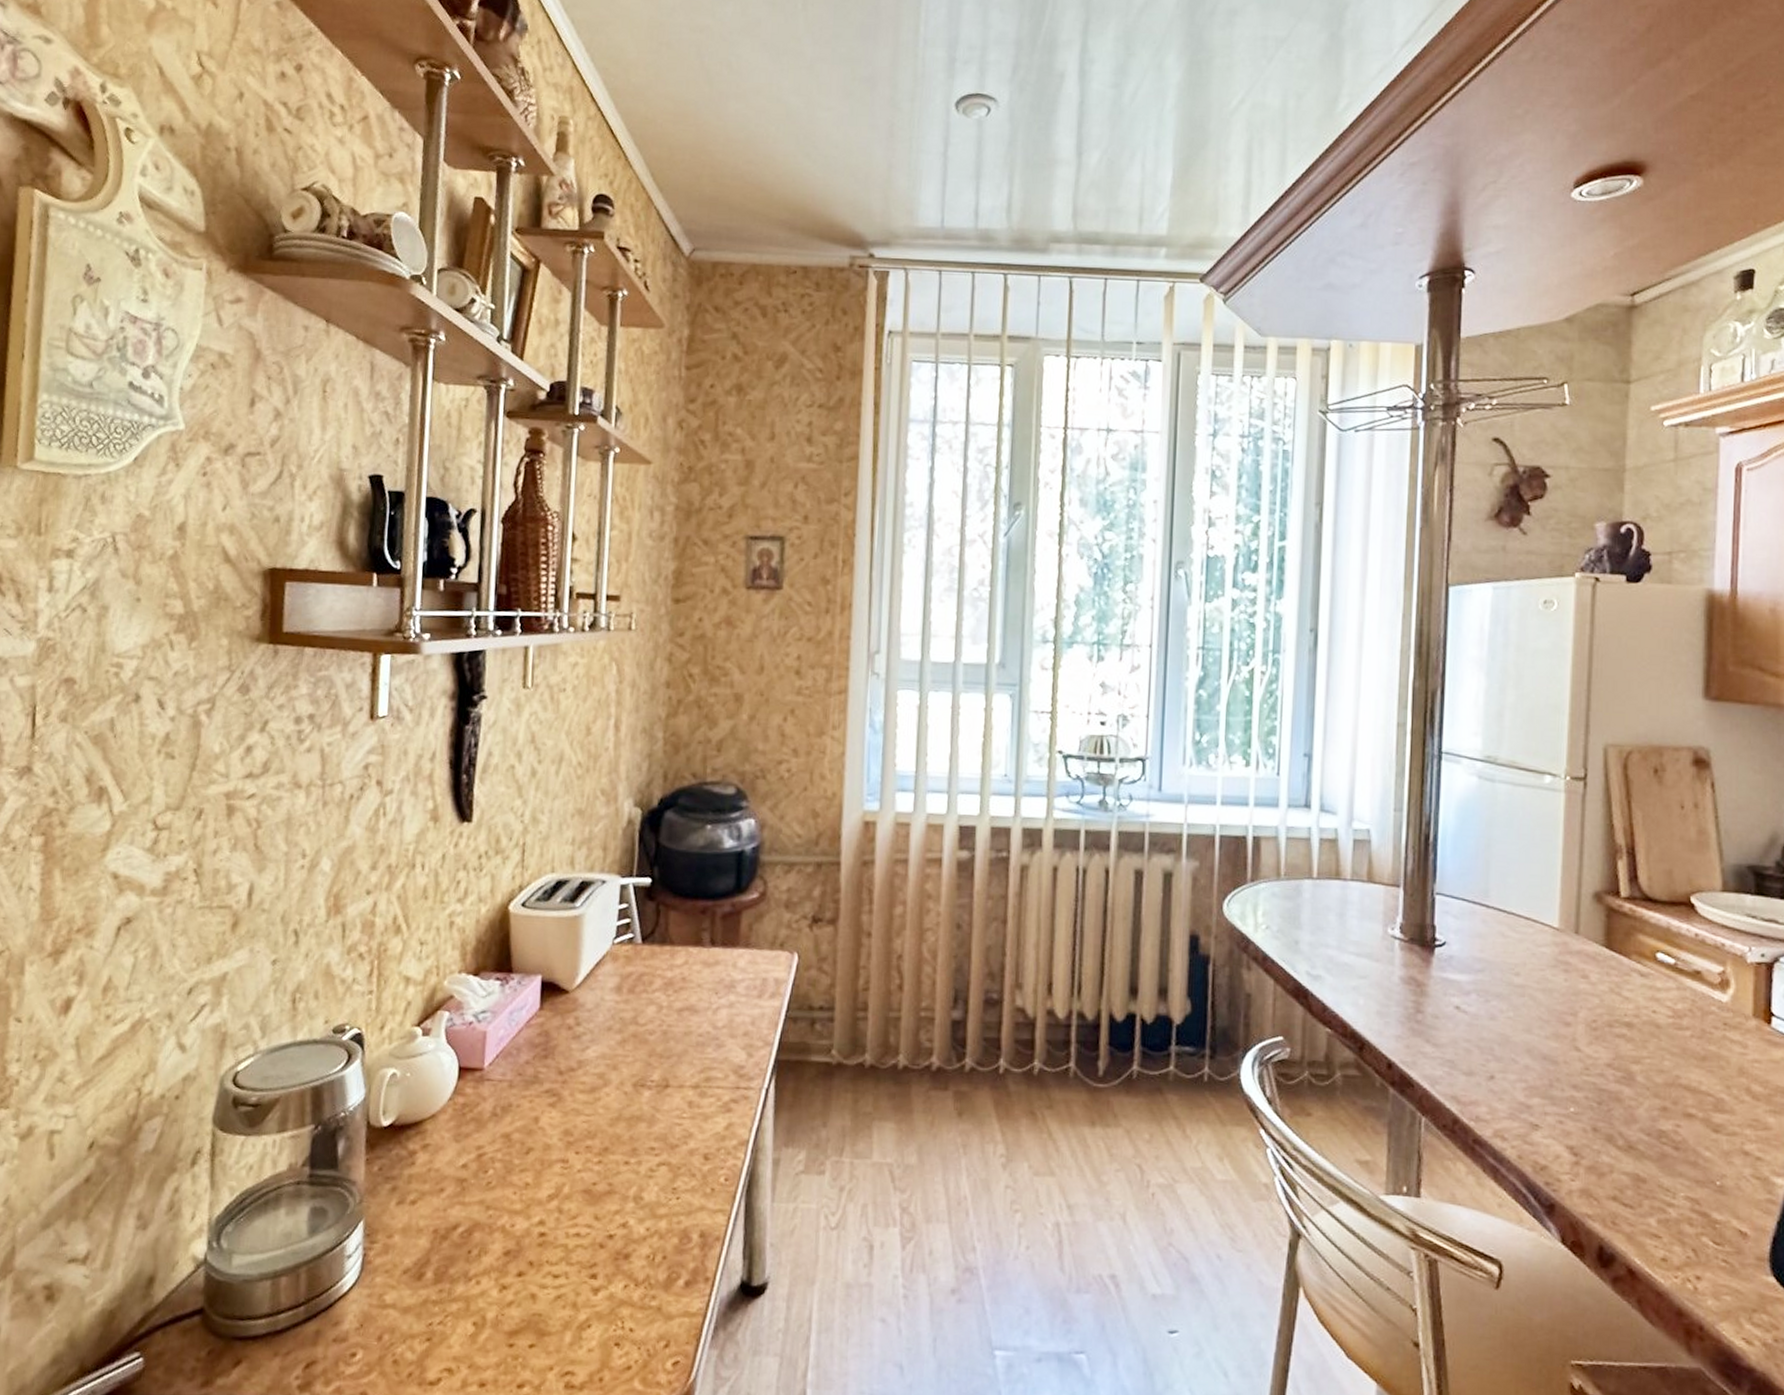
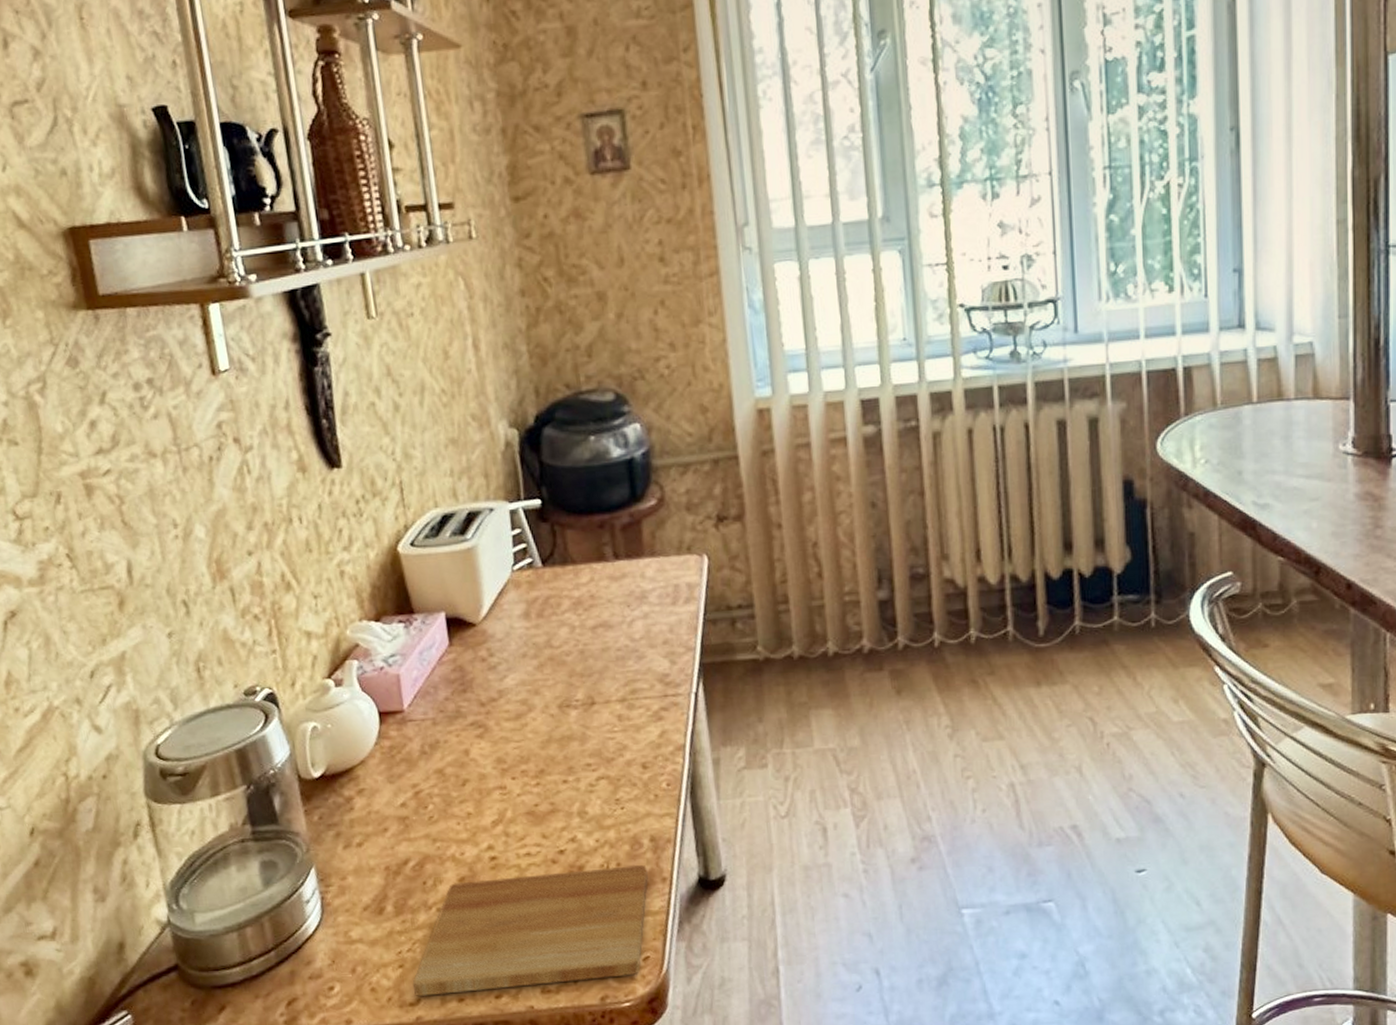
cutting board: none [435,1255,692,1380] -> present [413,865,648,996]

